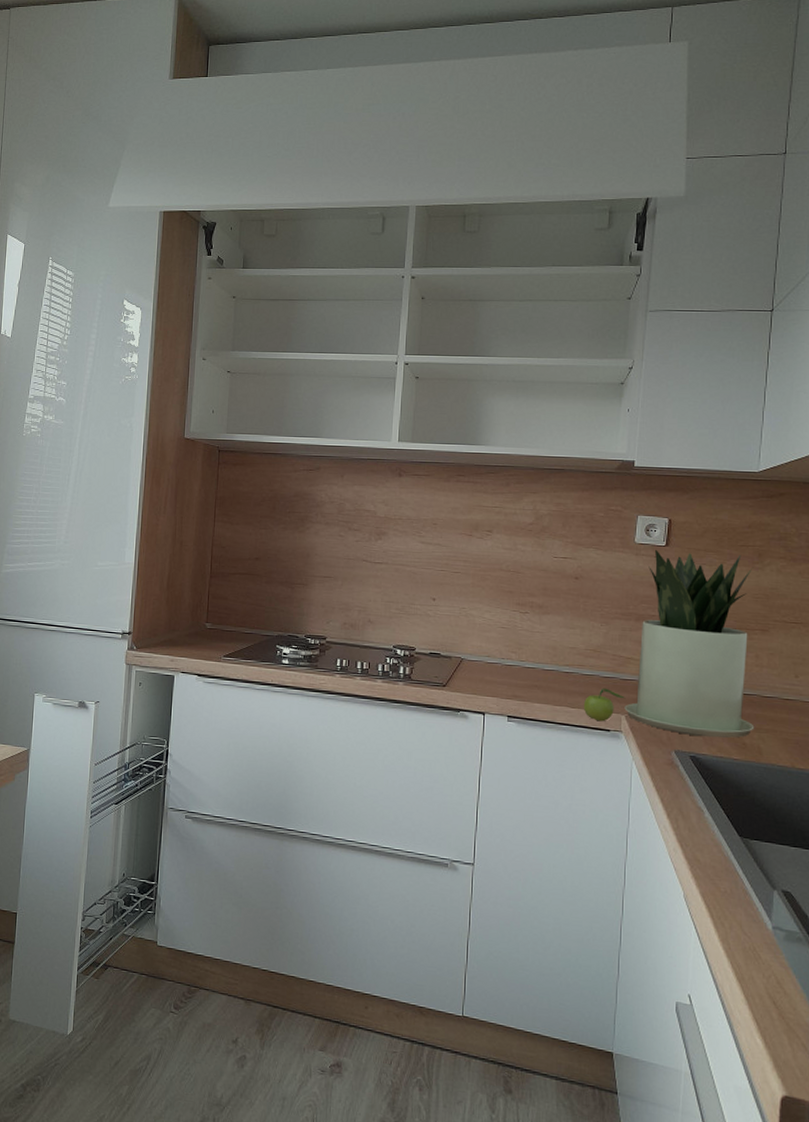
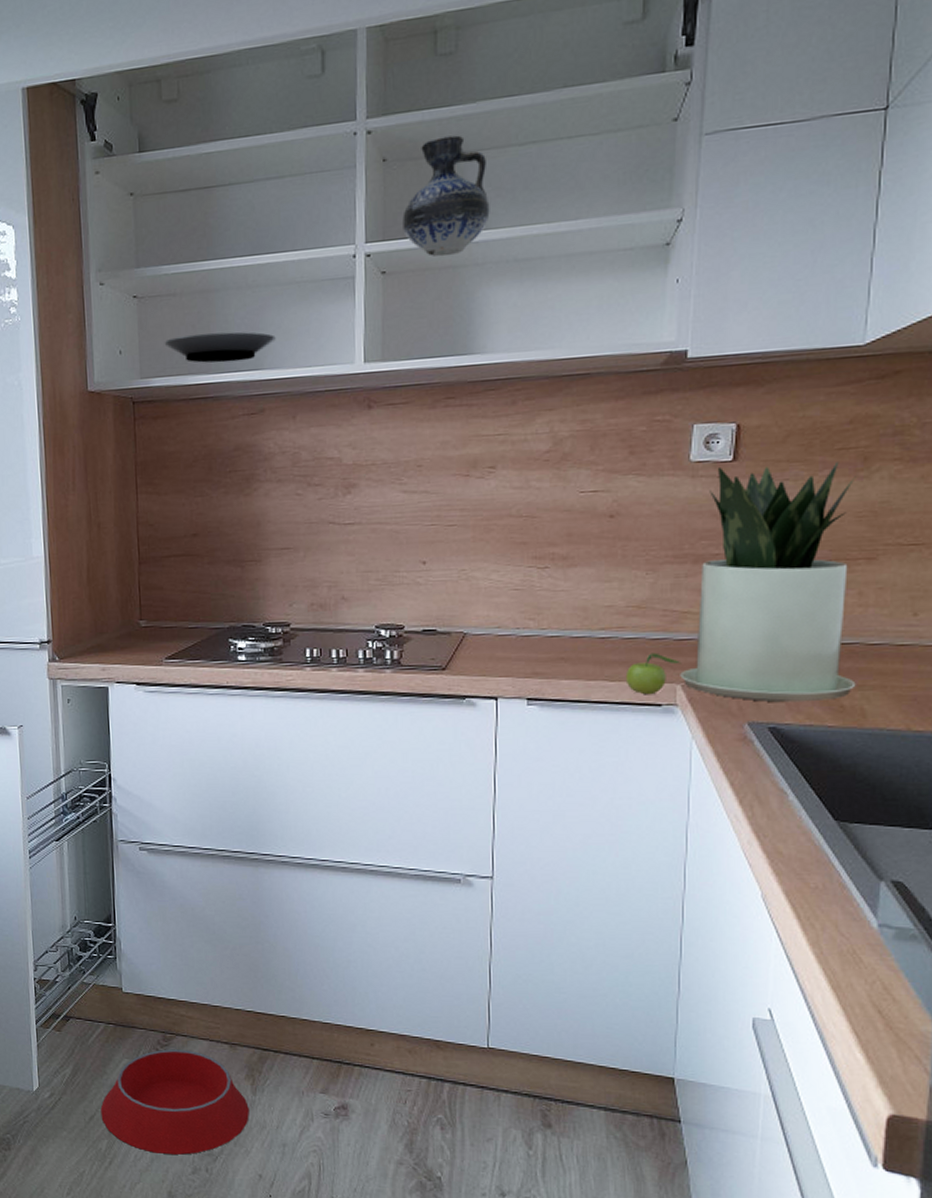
pet bowl: none [125,1001,256,1104] -> present [100,1049,249,1155]
plate: none [247,405,333,429] -> present [164,332,276,363]
ceramic jug: none [433,288,497,372] -> present [402,135,490,257]

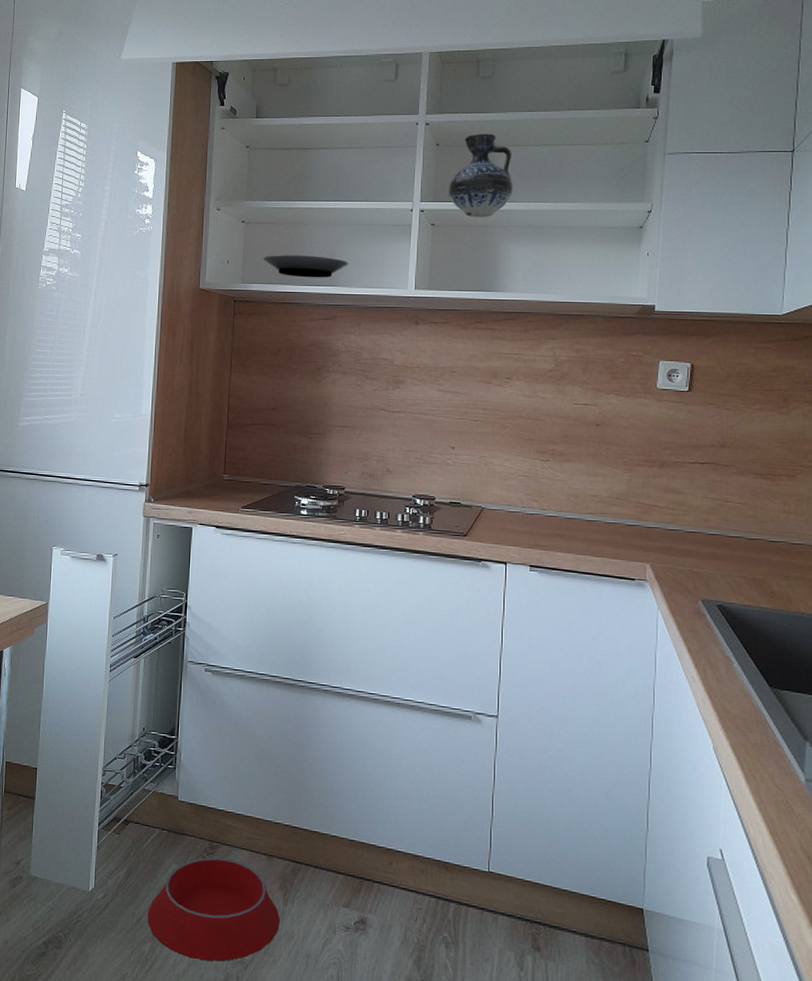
fruit: present [625,652,682,695] -> none [607,536,650,571]
planter: present [680,462,856,703] -> none [649,394,783,587]

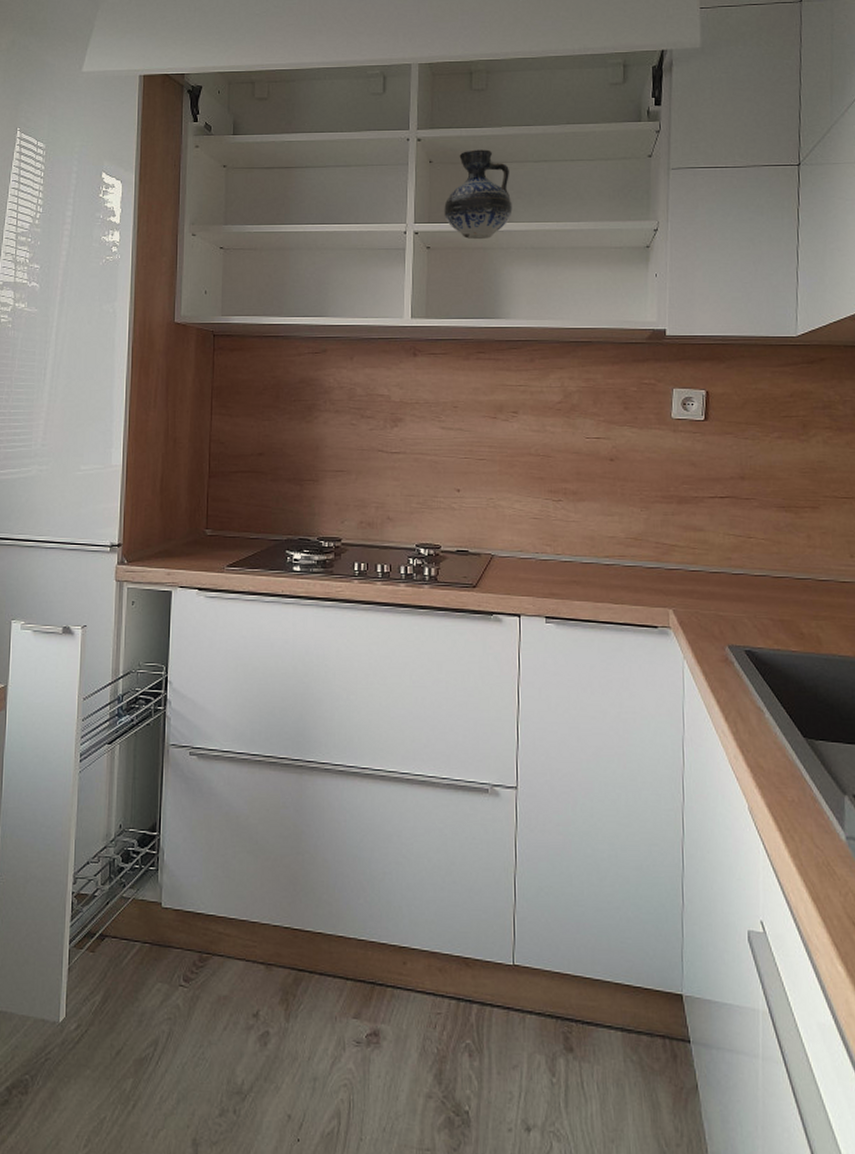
pet bowl: present [147,857,280,961] -> none [128,971,281,1094]
plate: present [262,254,349,278] -> none [244,282,339,308]

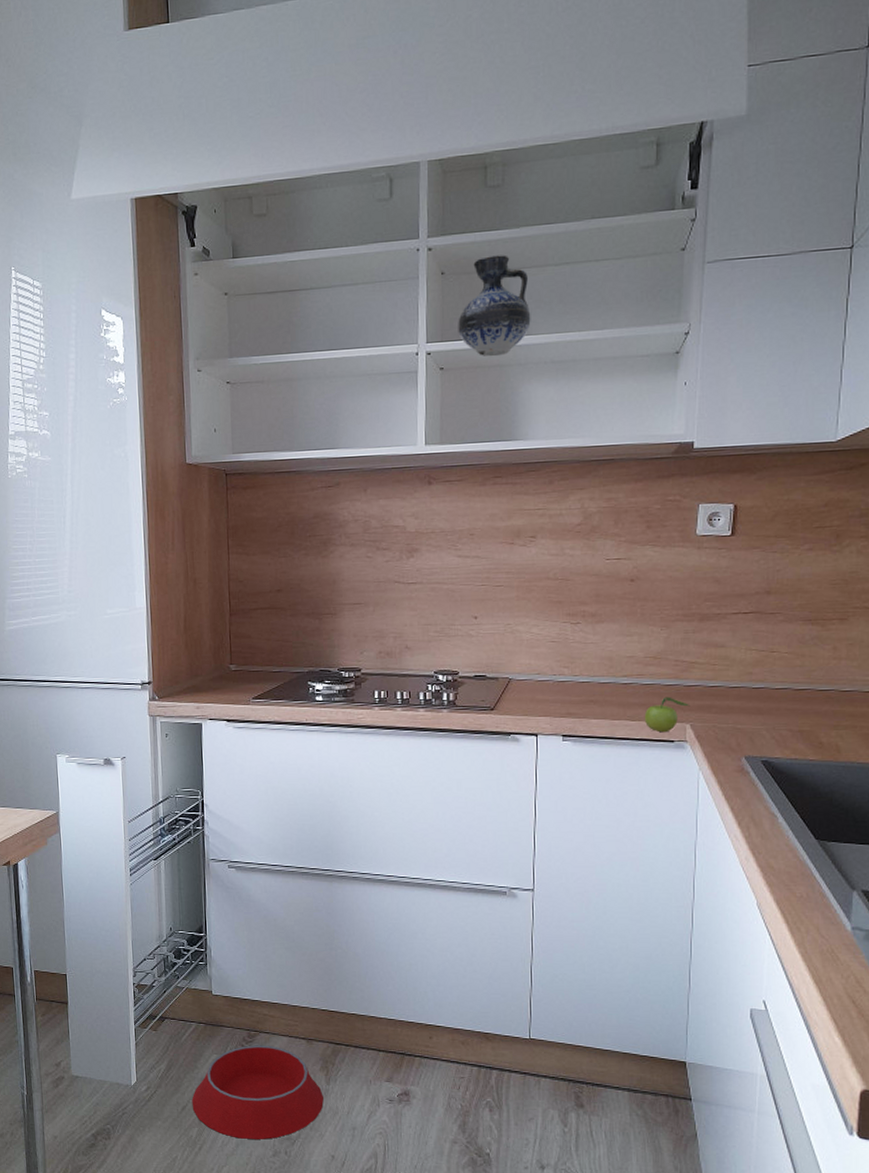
pet bowl: none [128,971,281,1094] -> present [192,1045,324,1139]
fruit: none [627,580,672,618] -> present [644,696,690,733]

